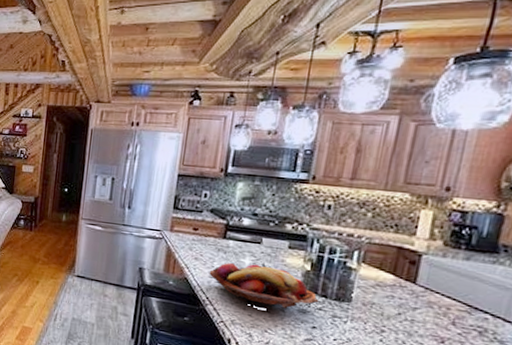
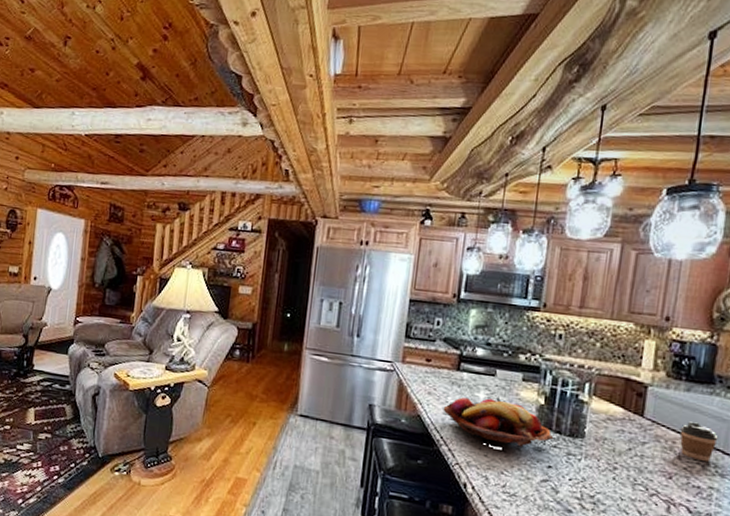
coffee cup: none [455,289,500,329] -> present [680,421,719,462]

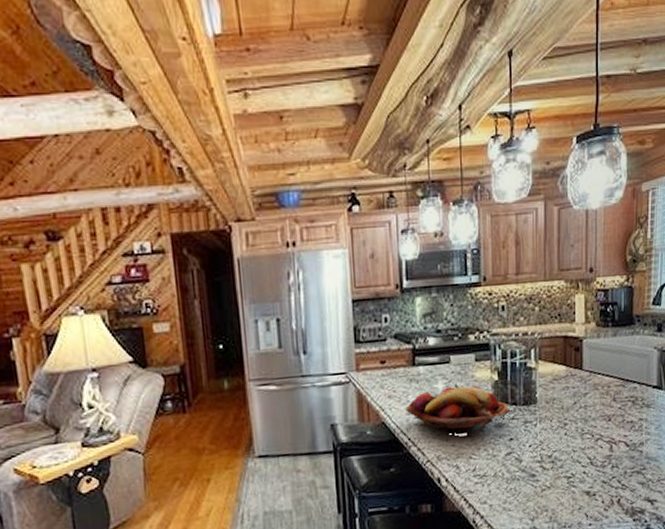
coffee cup: present [680,421,719,462] -> none [612,363,642,398]

